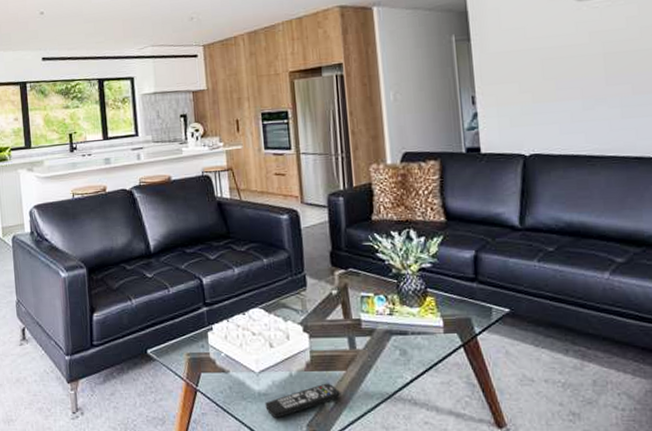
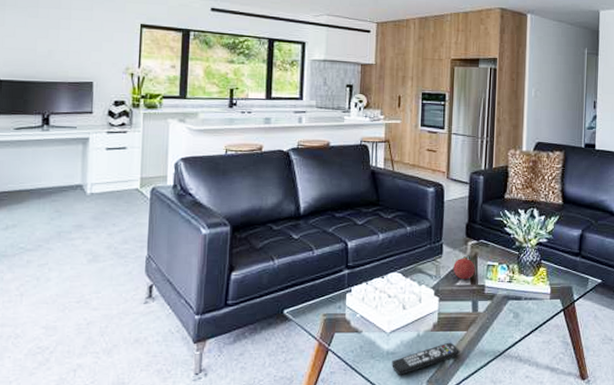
fruit: none [321,288,347,314] -> present [453,256,475,280]

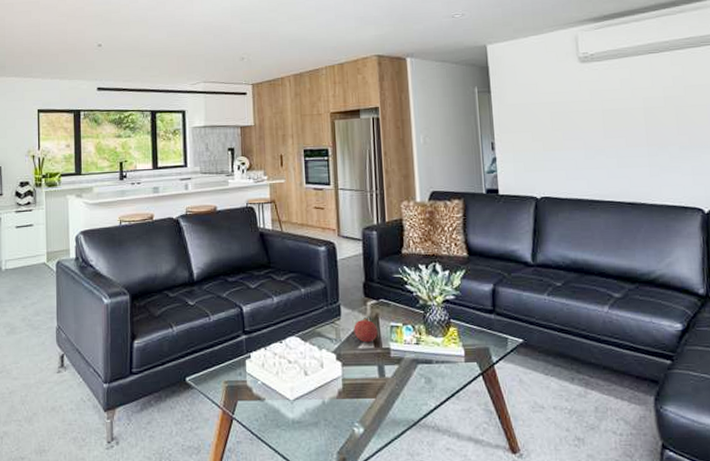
remote control: present [392,342,460,376] -> none [298,410,370,447]

